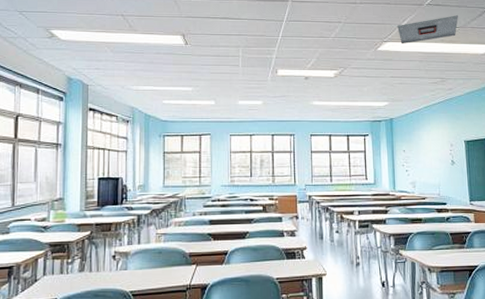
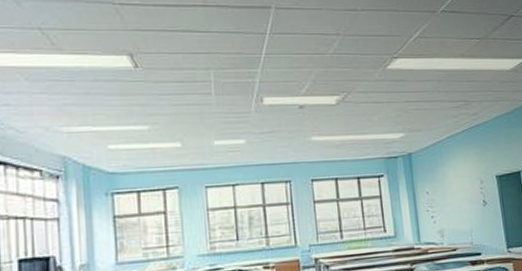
ceiling vent: present [397,15,458,45] -> none [408,24,479,61]

